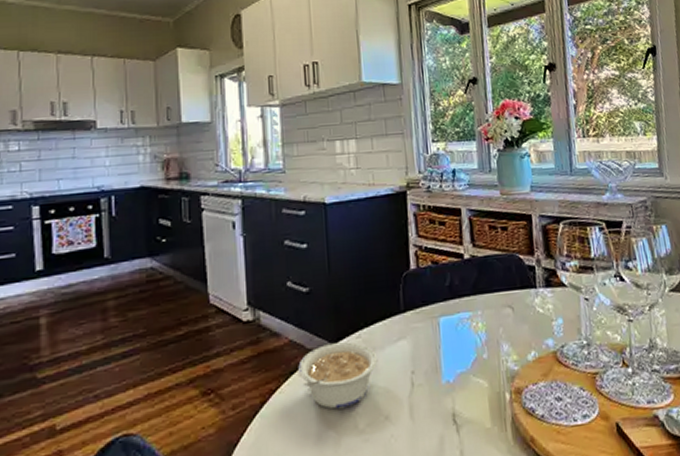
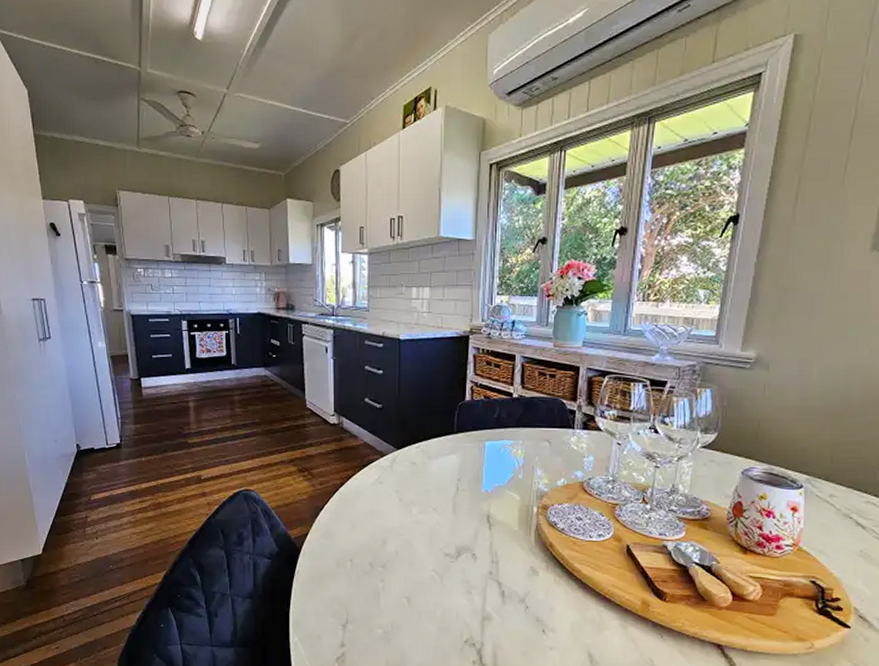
legume: present [298,341,378,410] -> none [370,449,432,497]

